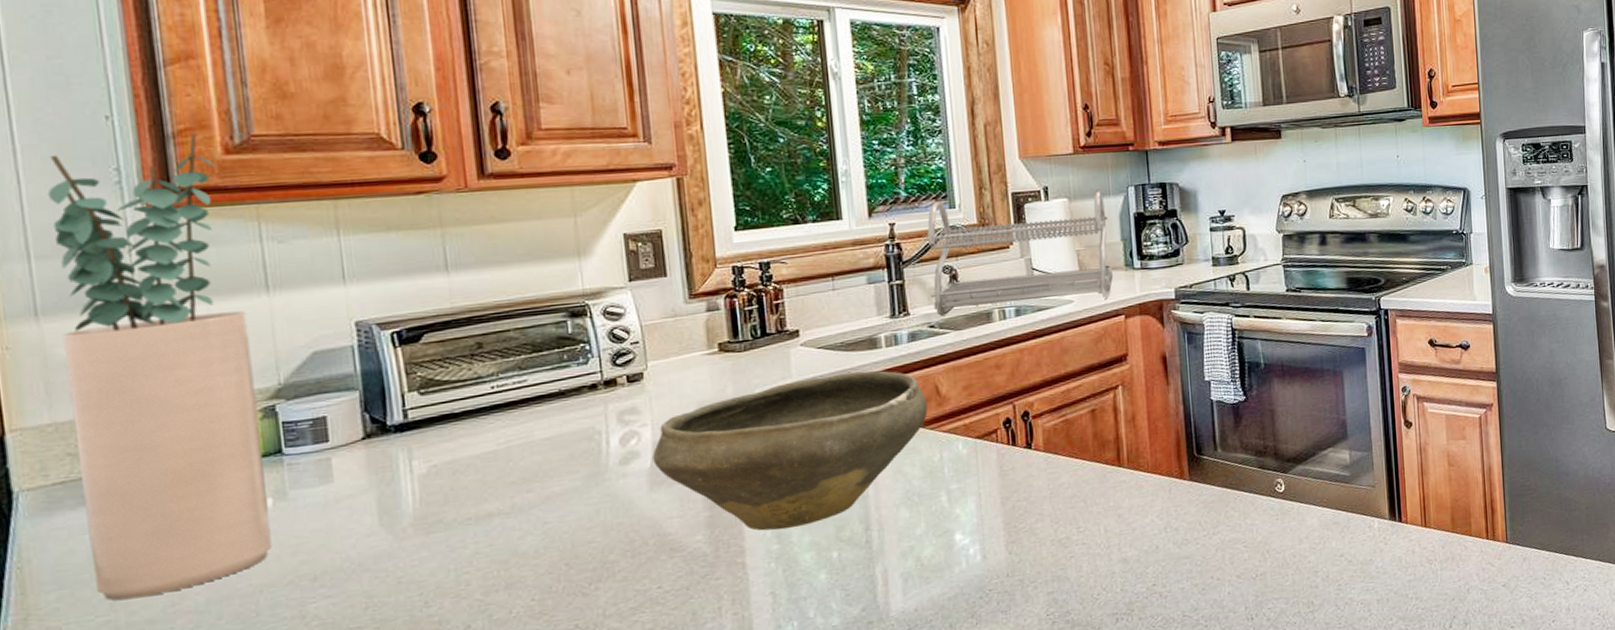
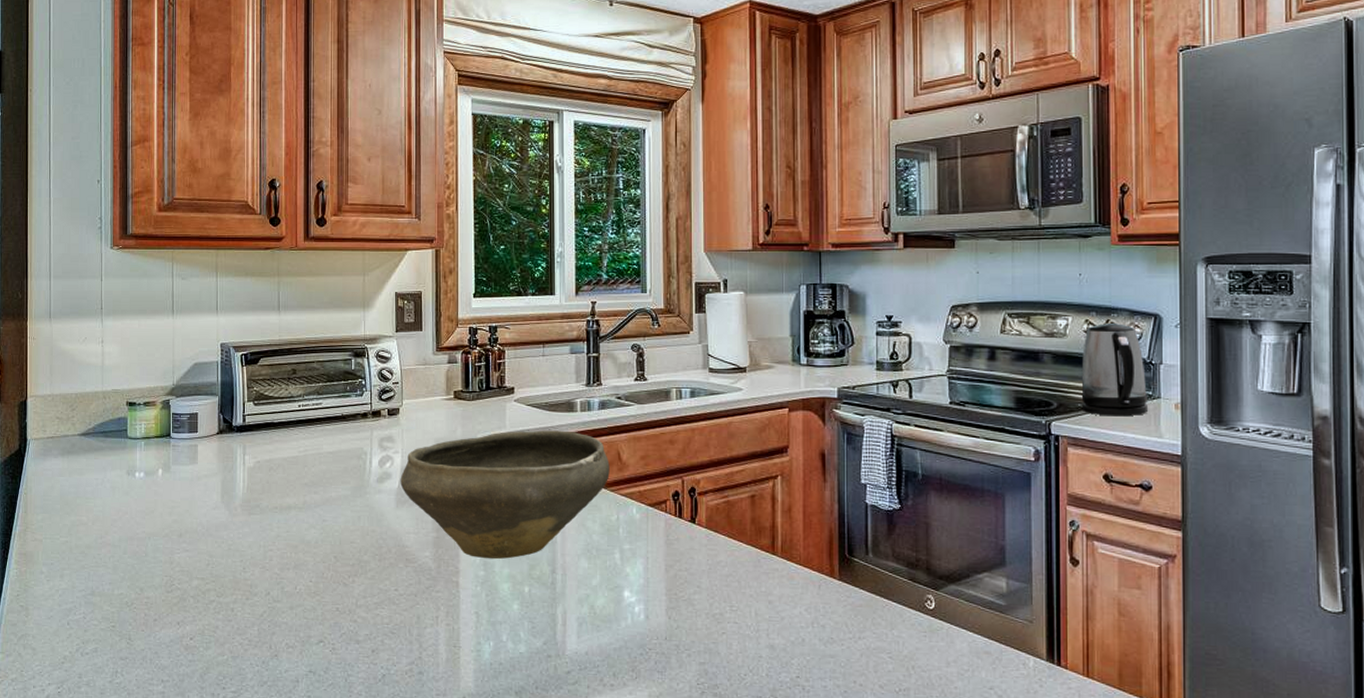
vase: present [47,134,272,601] -> none [61,196,160,529]
dish rack: present [924,188,1114,316] -> none [618,285,781,390]
kettle: none [1404,199,1463,286] -> present [1081,323,1149,417]

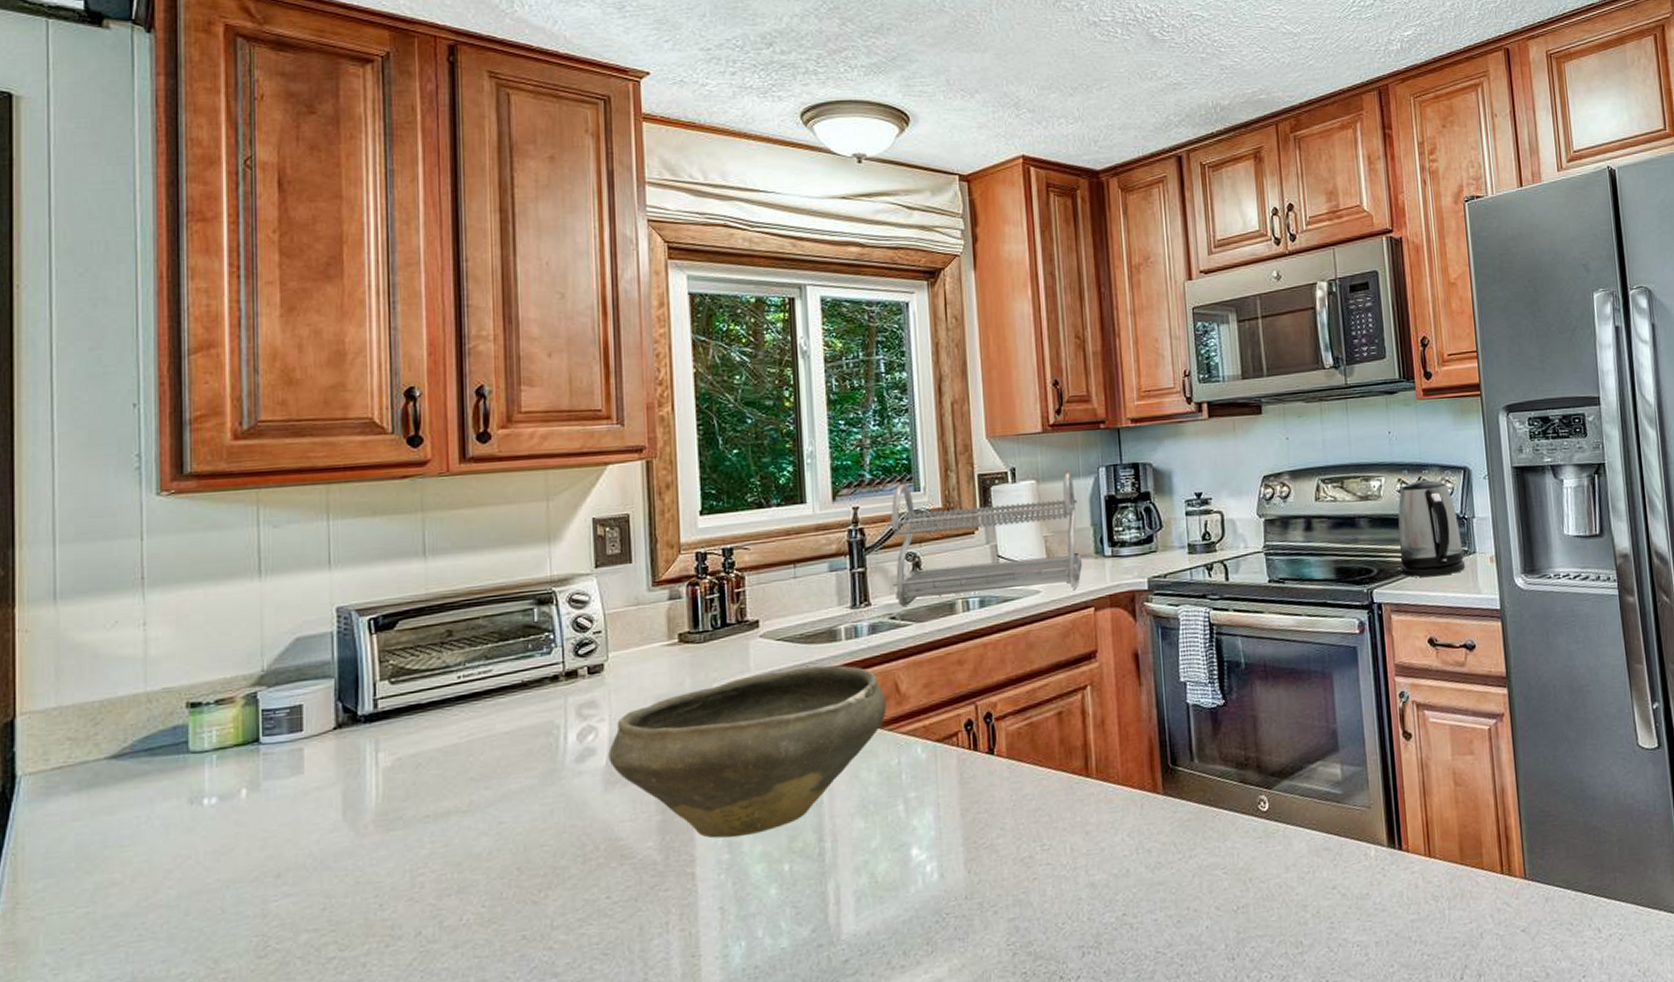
dish rack: none [618,285,781,390] -> present [887,469,1083,606]

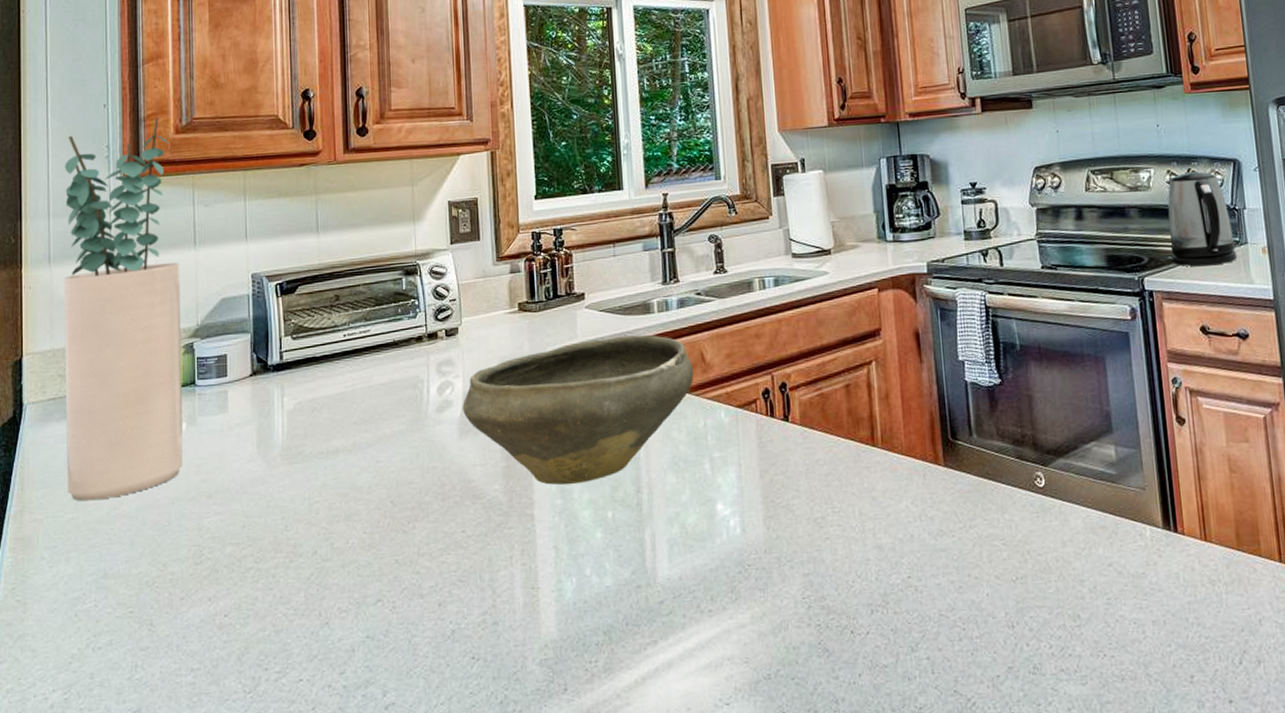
vase: none [74,420,242,892] -> present [63,118,183,502]
dish rack: present [887,469,1083,606] -> none [693,160,867,284]

